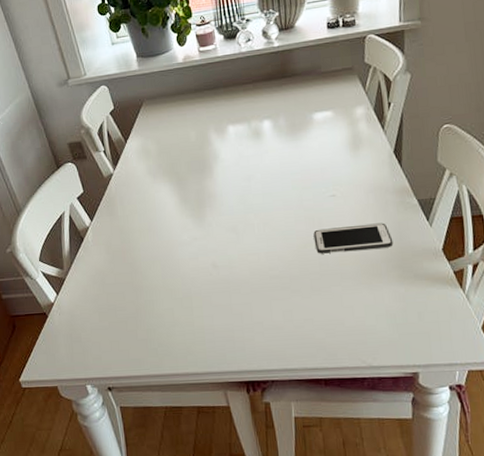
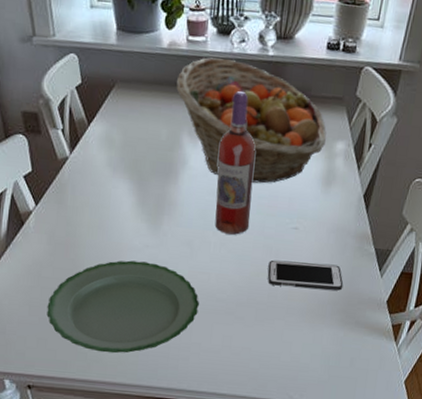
plate: none [114,253,255,346] -> present [46,260,199,354]
fruit basket: none [195,58,346,162] -> present [176,57,327,184]
wine bottle: none [244,83,288,214] -> present [215,91,256,235]

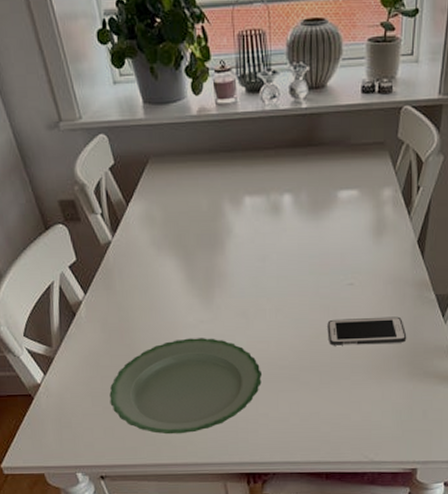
fruit basket: present [176,57,327,184] -> none [210,118,373,243]
wine bottle: present [215,91,256,235] -> none [262,150,303,299]

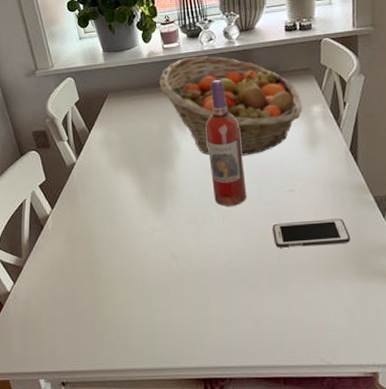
plate: present [109,338,262,435] -> none [71,244,213,339]
fruit basket: none [210,118,373,243] -> present [159,56,303,156]
wine bottle: none [262,150,303,299] -> present [205,80,247,206]

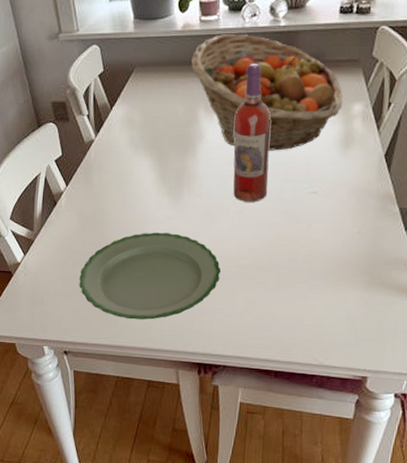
plate: none [71,244,213,339] -> present [79,232,221,320]
cell phone: present [272,218,351,248] -> none [287,224,367,252]

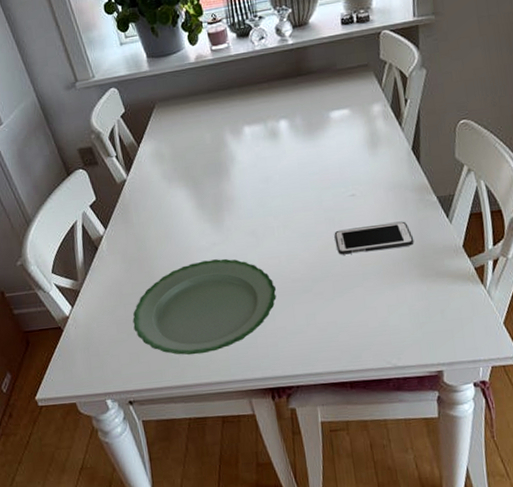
fruit basket: present [191,34,343,151] -> none [209,56,362,163]
wine bottle: present [233,64,271,202] -> none [261,82,307,216]
cell phone: none [287,224,367,252] -> present [334,221,414,255]

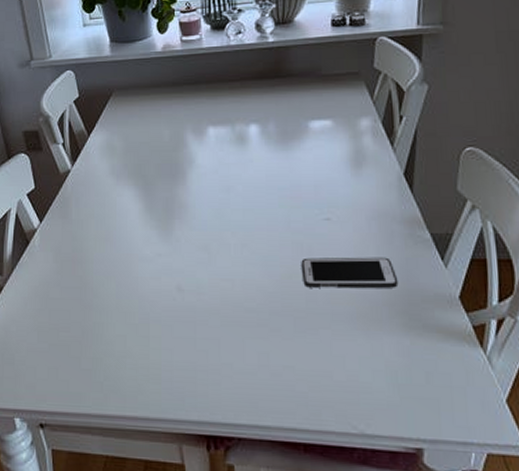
plate: present [133,258,277,355] -> none [56,272,225,381]

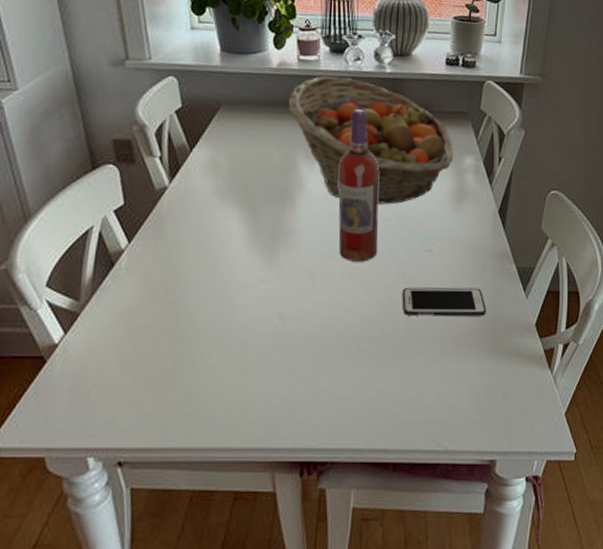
fruit basket: none [174,52,348,174] -> present [288,76,454,204]
wine bottle: none [226,82,273,233] -> present [338,109,379,262]

